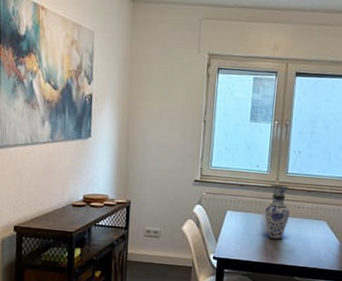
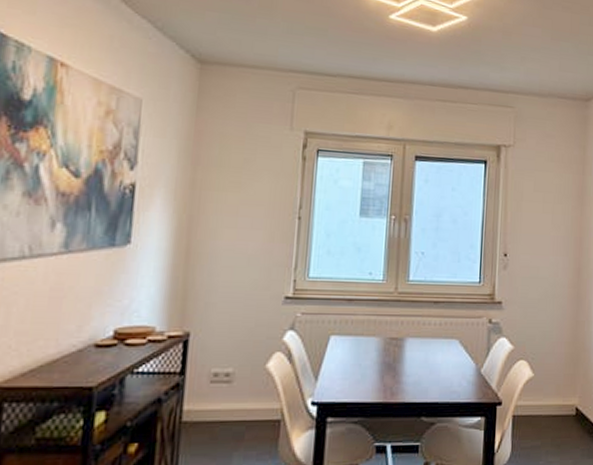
vase: present [265,184,290,240] -> none [381,296,414,369]

